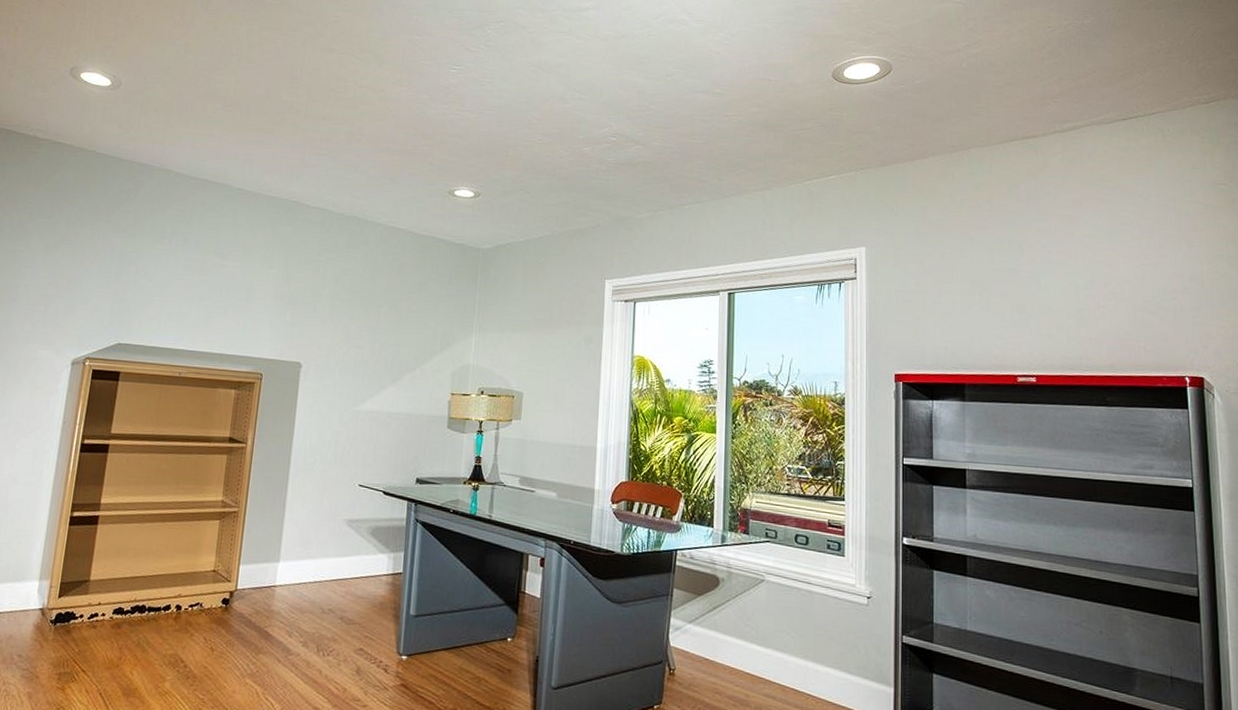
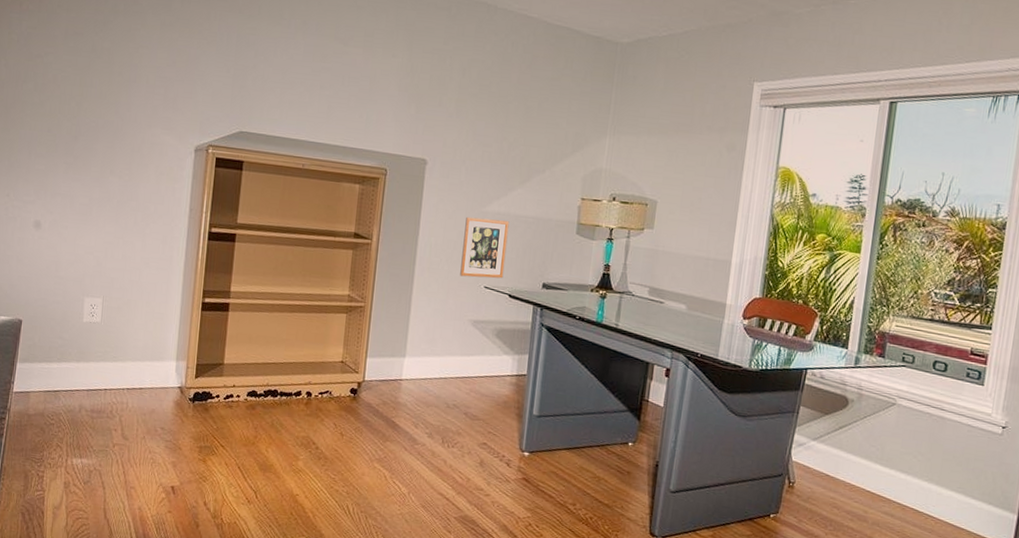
picture frame: none [334,416,382,476] -> present [460,216,510,279]

